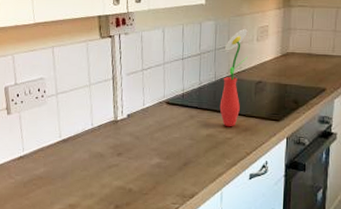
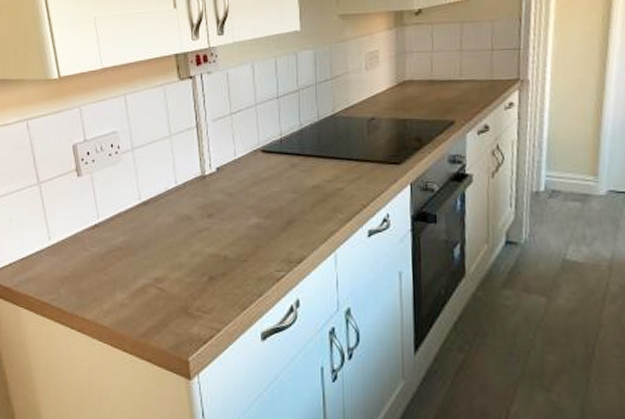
potted flower: present [219,28,248,127] -> none [326,55,356,175]

